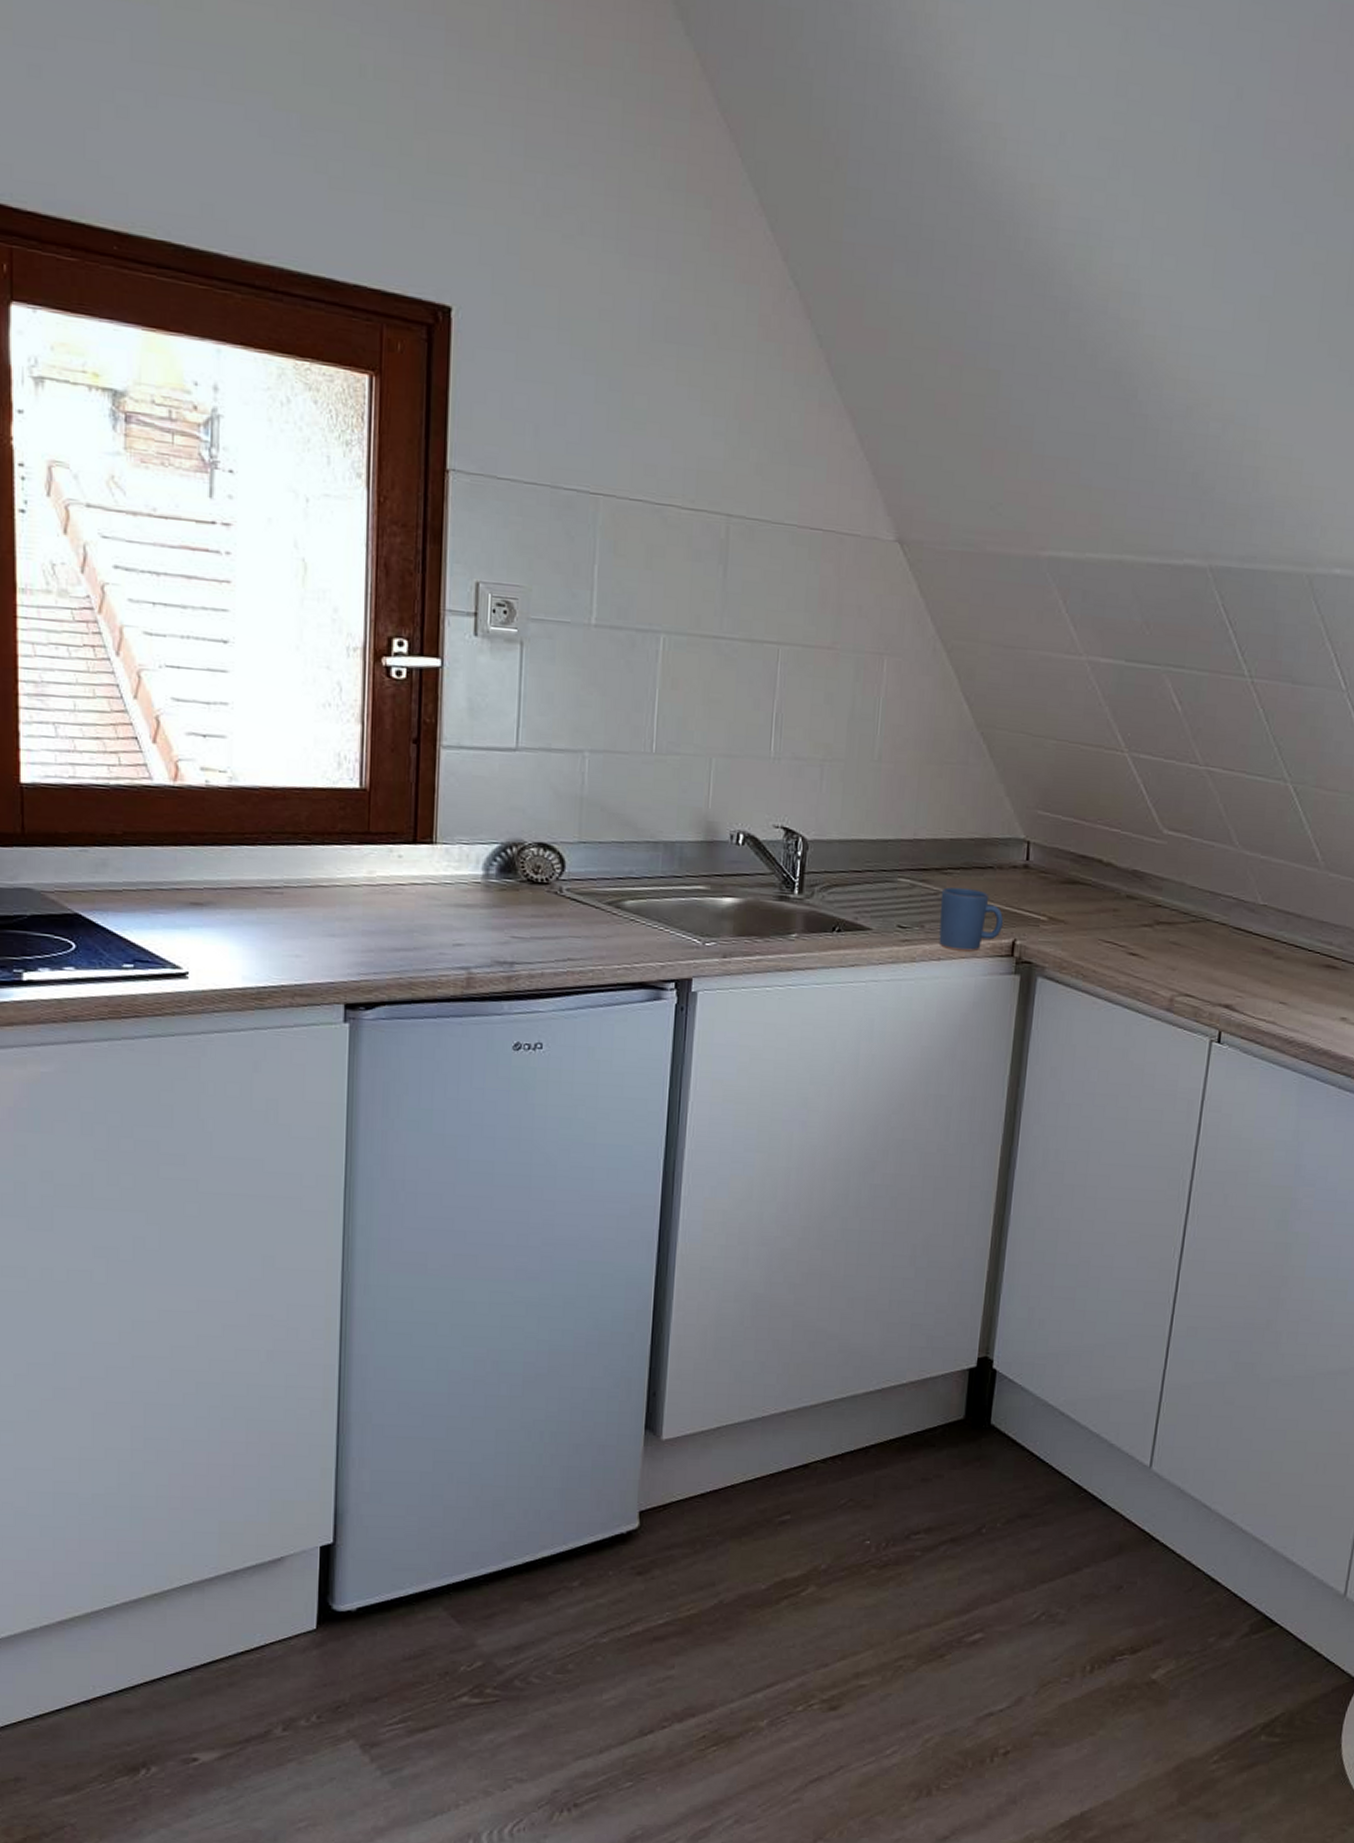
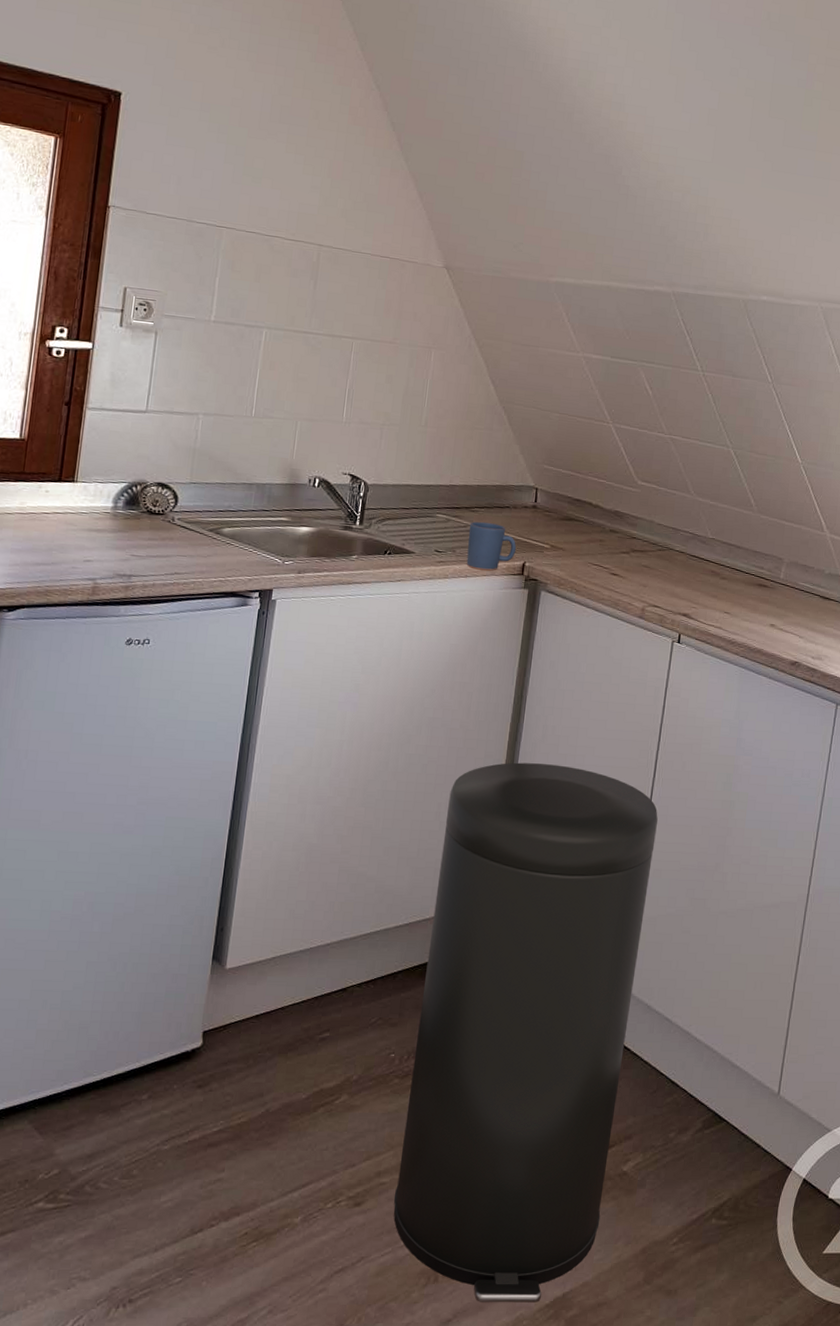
pedal bin: none [876,1195,1193,1821] -> present [394,762,659,1303]

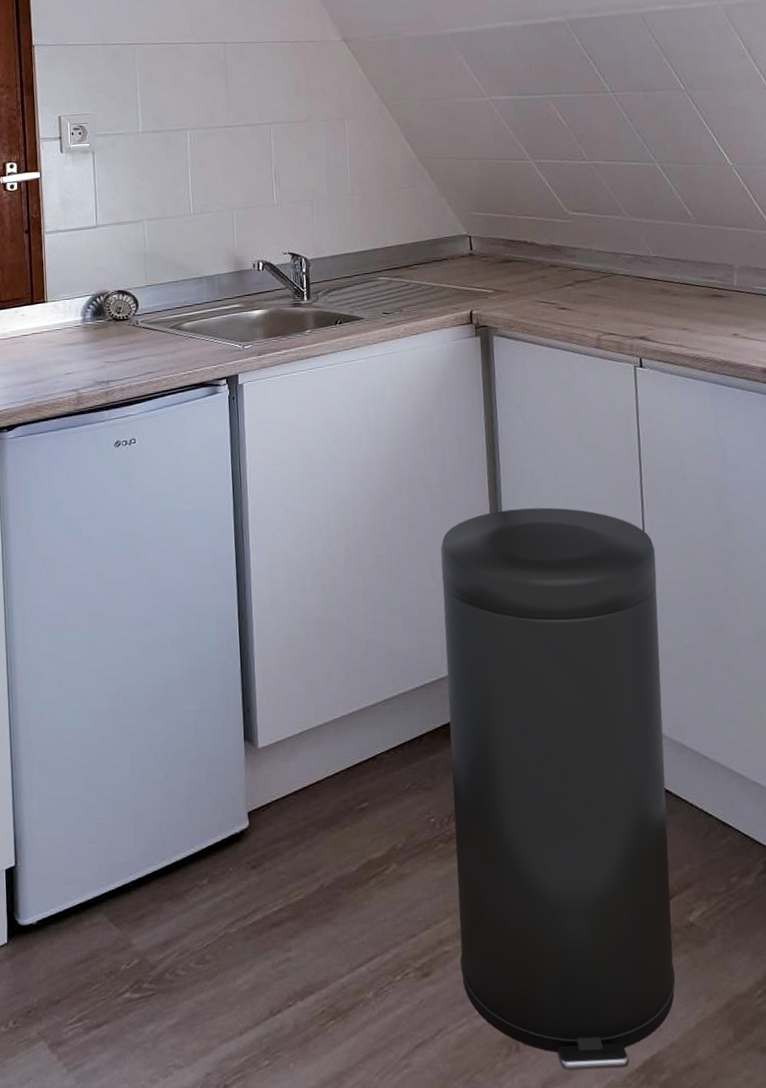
mug: present [466,521,517,572] -> none [411,277,461,326]

